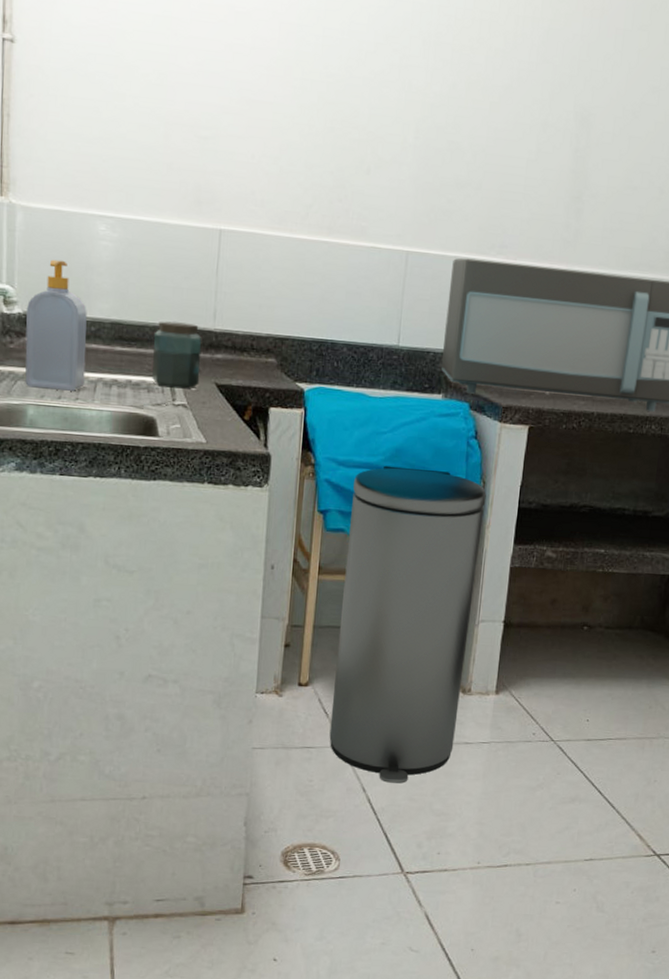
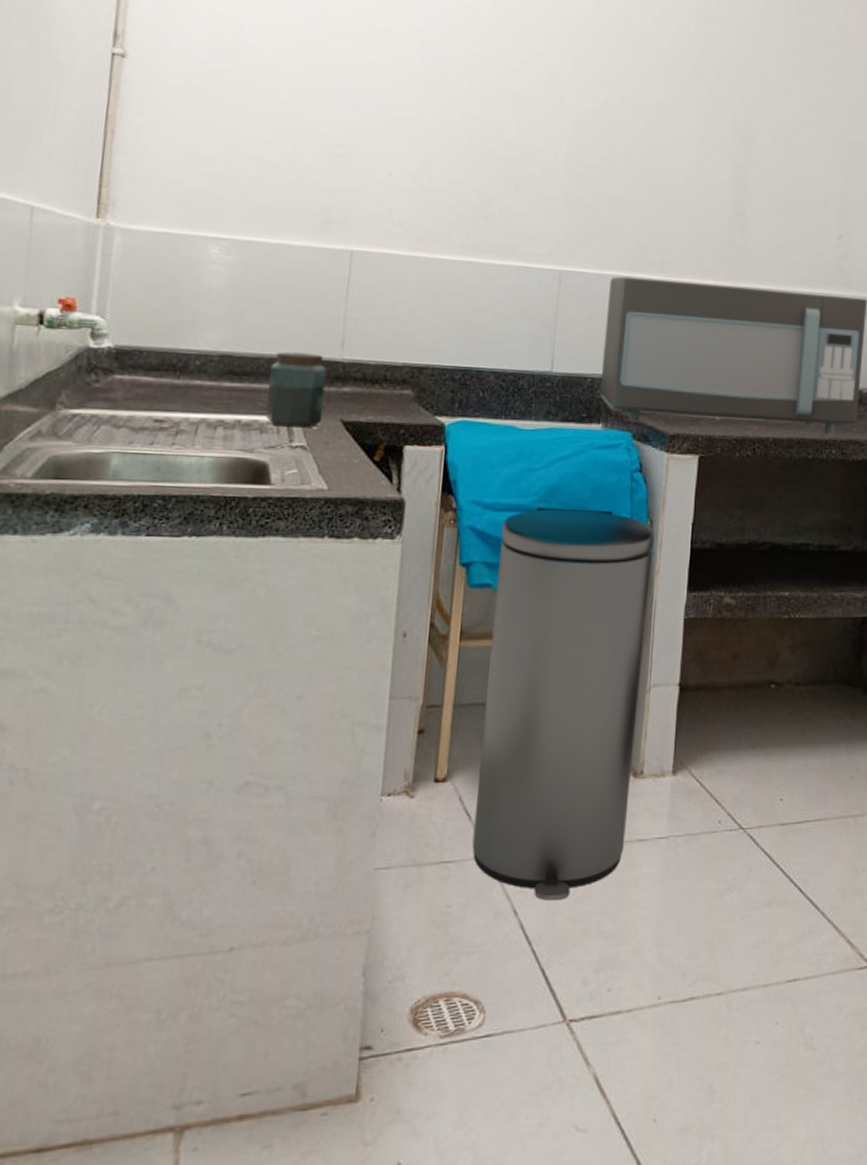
soap bottle: present [25,259,87,391] -> none [110,286,192,435]

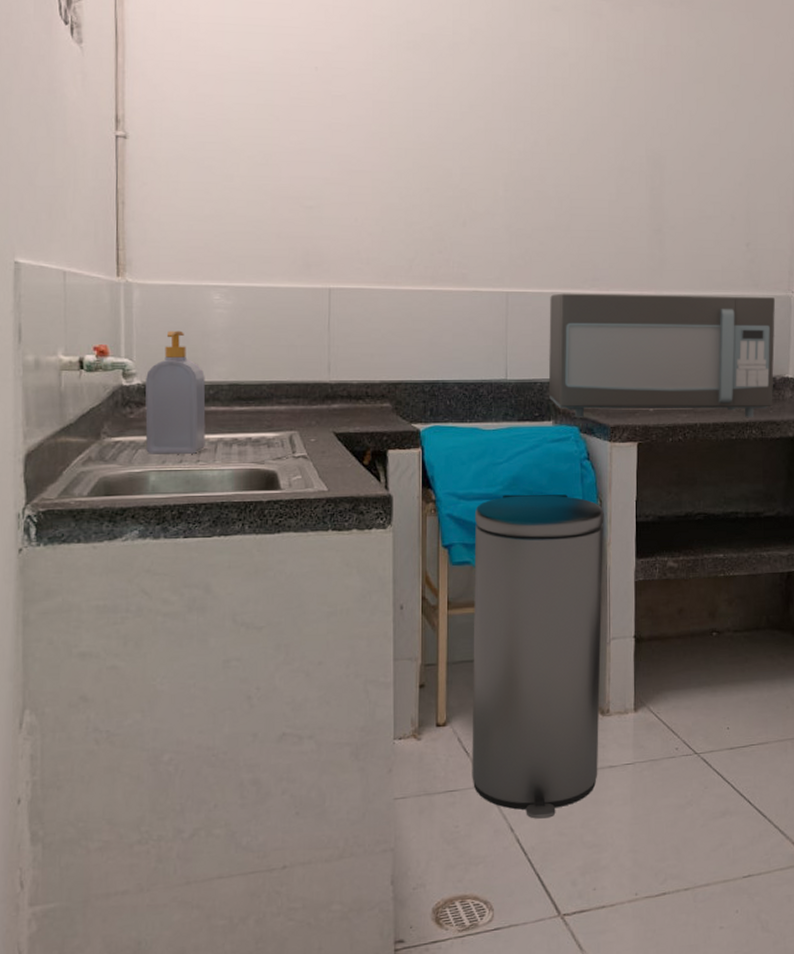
soap bottle: none [110,286,192,435] -> present [145,330,206,454]
peanut butter: present [266,352,327,428] -> none [271,378,318,441]

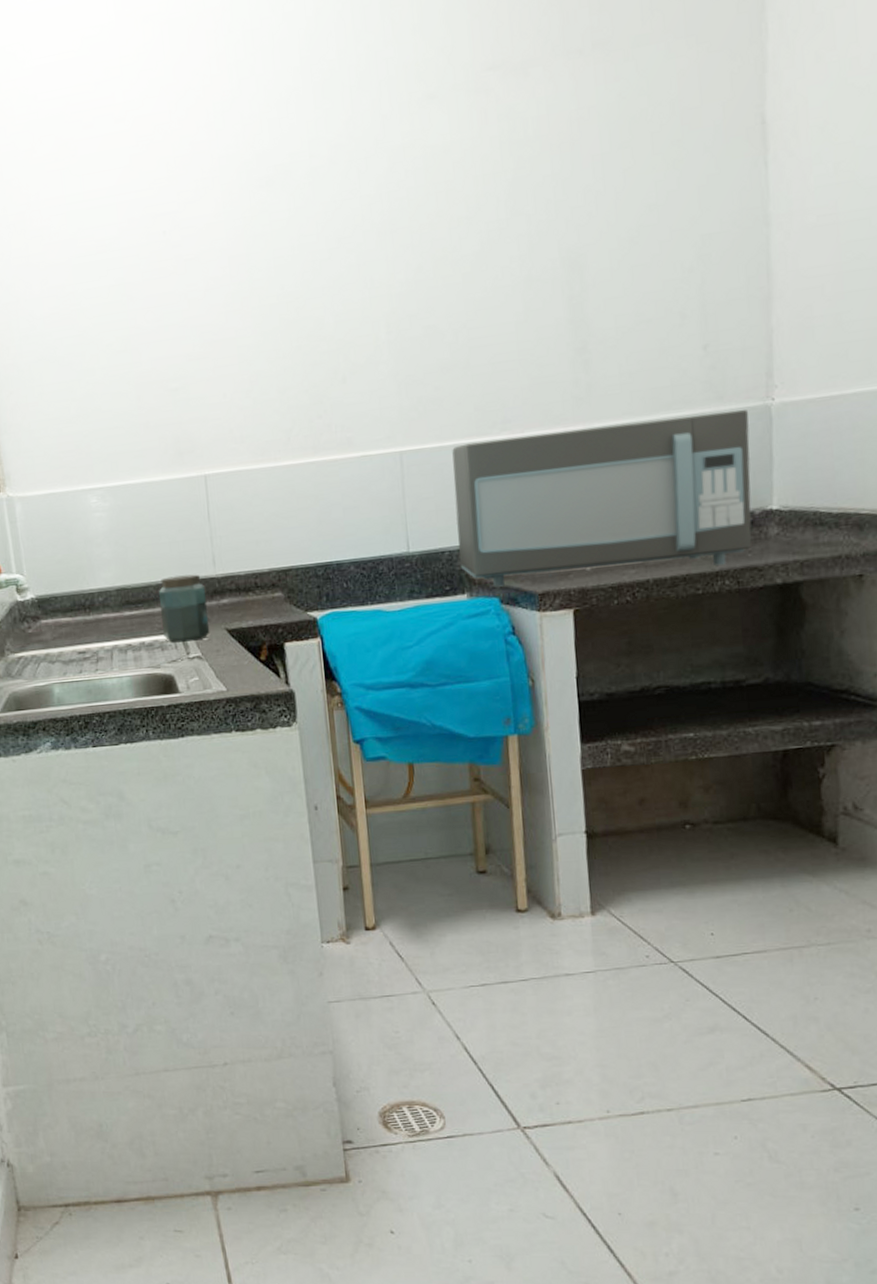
soap bottle: present [145,330,206,454] -> none [38,539,102,667]
peanut butter: none [271,378,318,441] -> present [158,574,210,643]
pedal bin: present [472,494,604,819] -> none [386,676,553,1027]

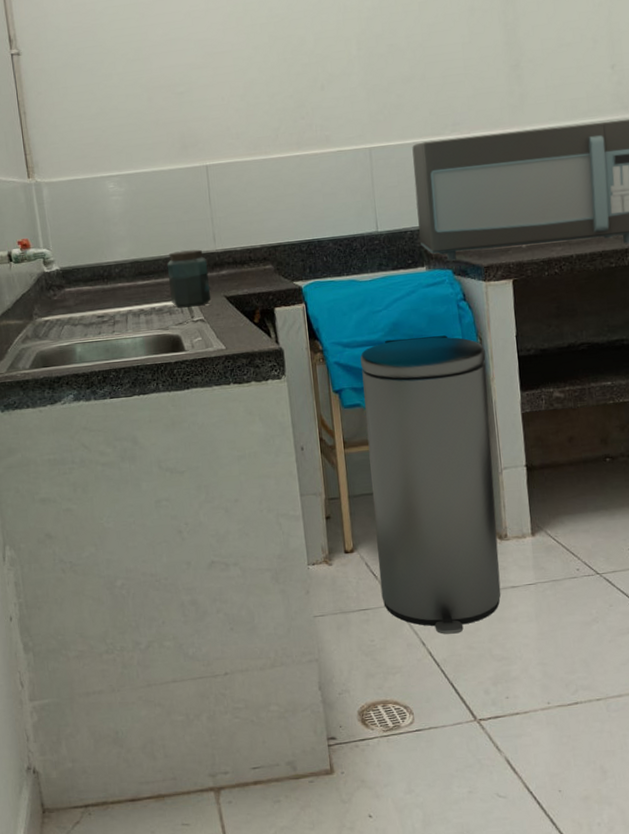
pedal bin: none [386,676,553,1027] -> present [360,335,501,634]

